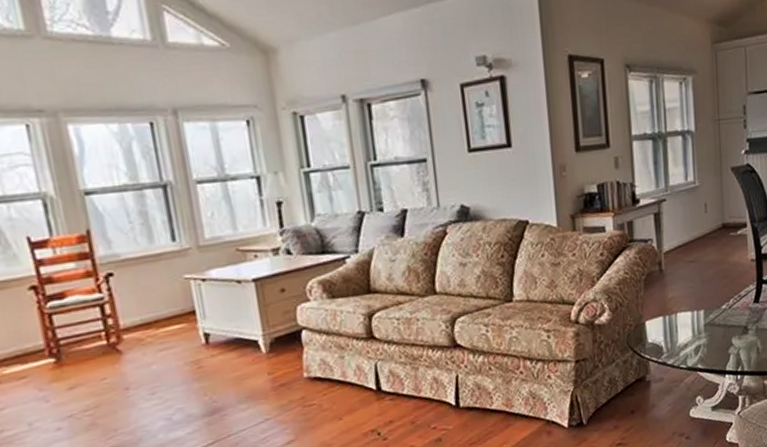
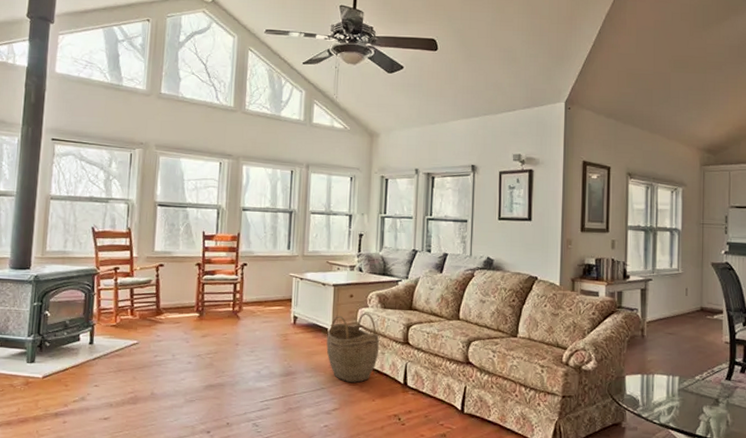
woven basket: none [257,308,336,405] -> present [326,313,380,383]

